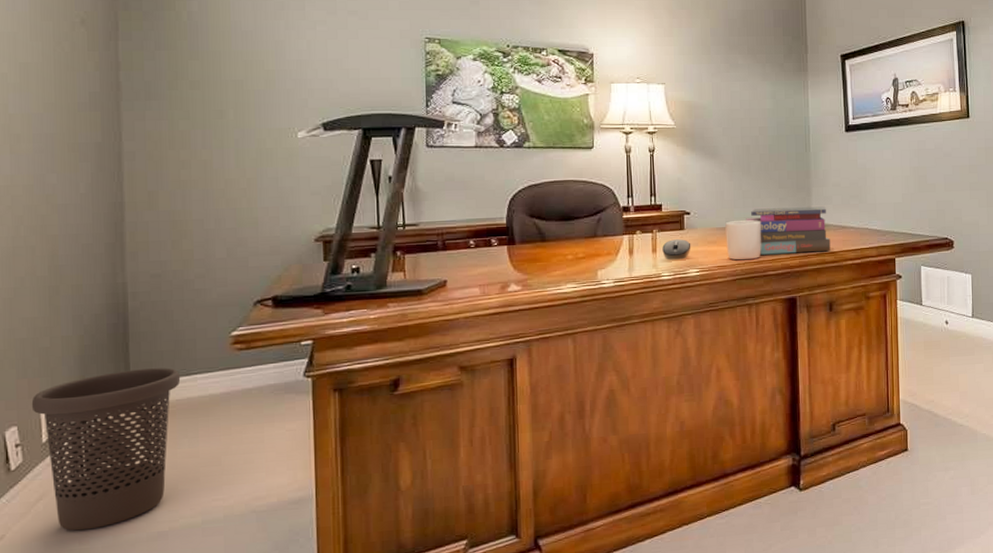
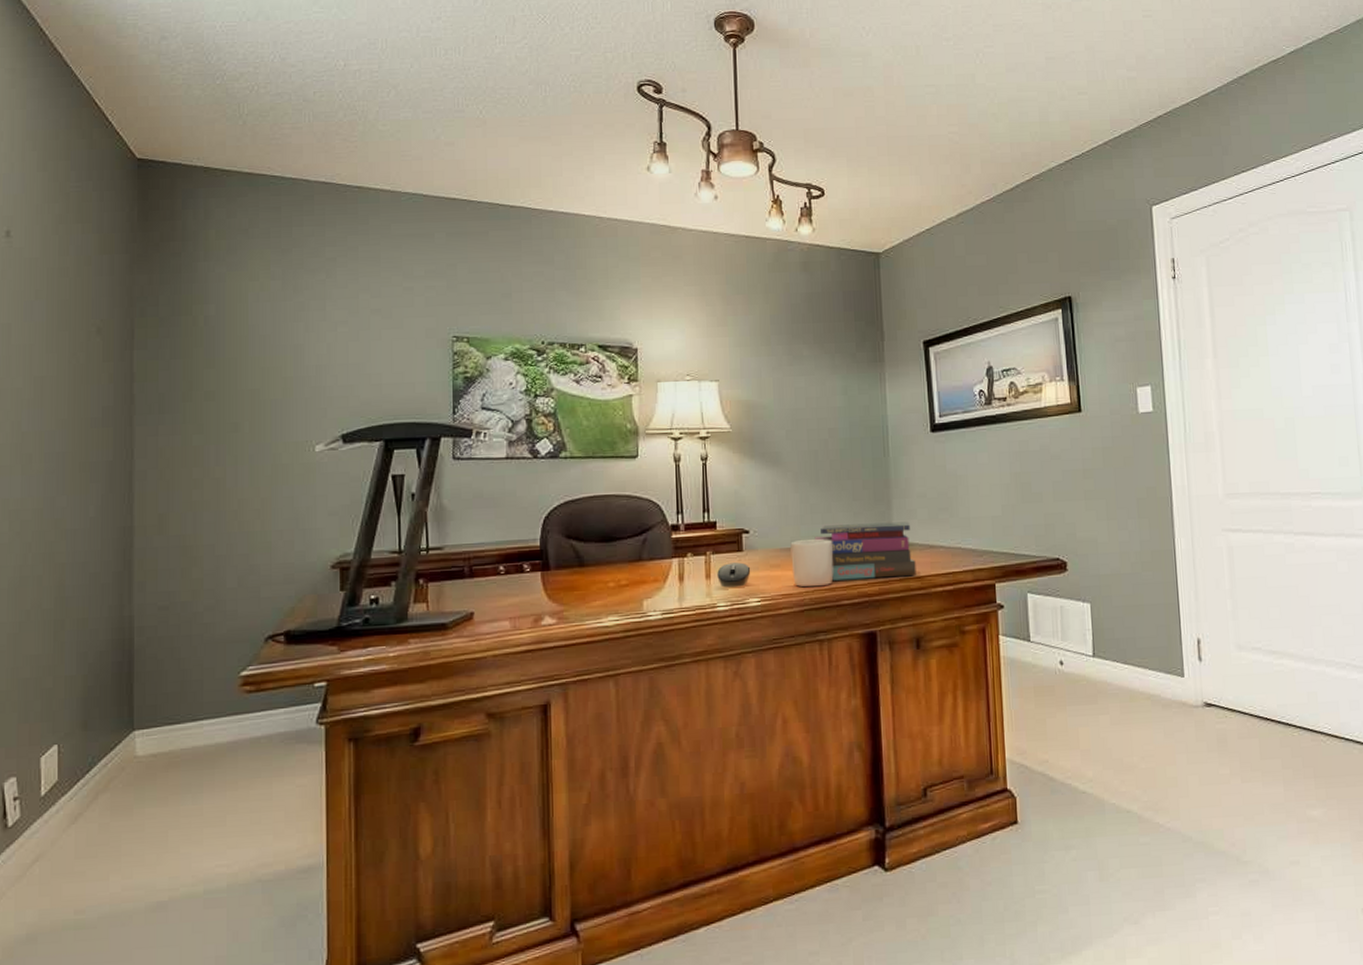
trash bin: present [31,368,181,531] -> none [31,712,186,898]

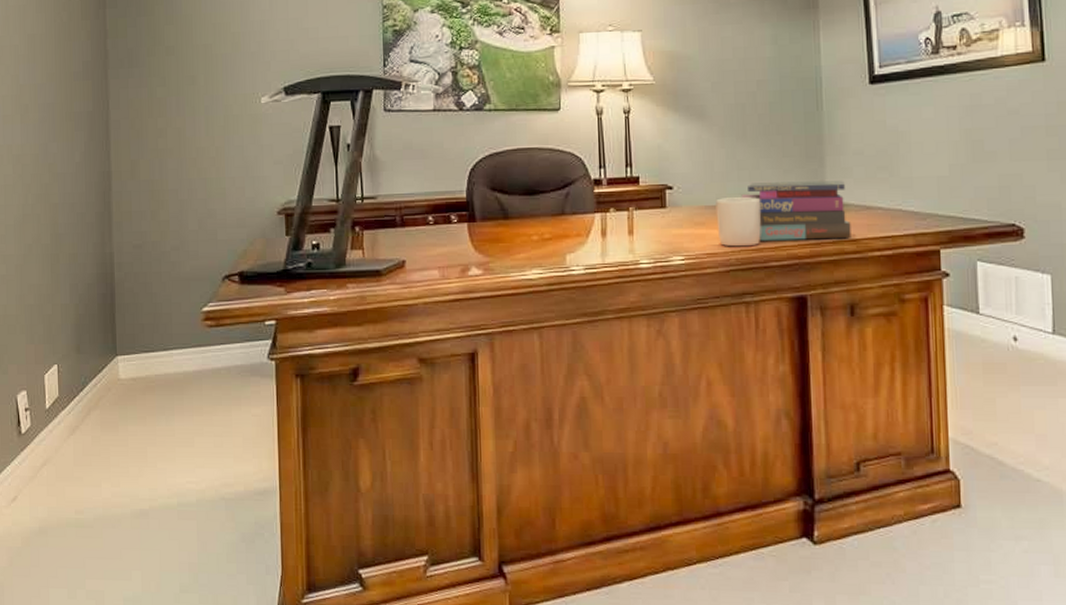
computer mouse: present [717,562,751,588] -> none [640,219,675,245]

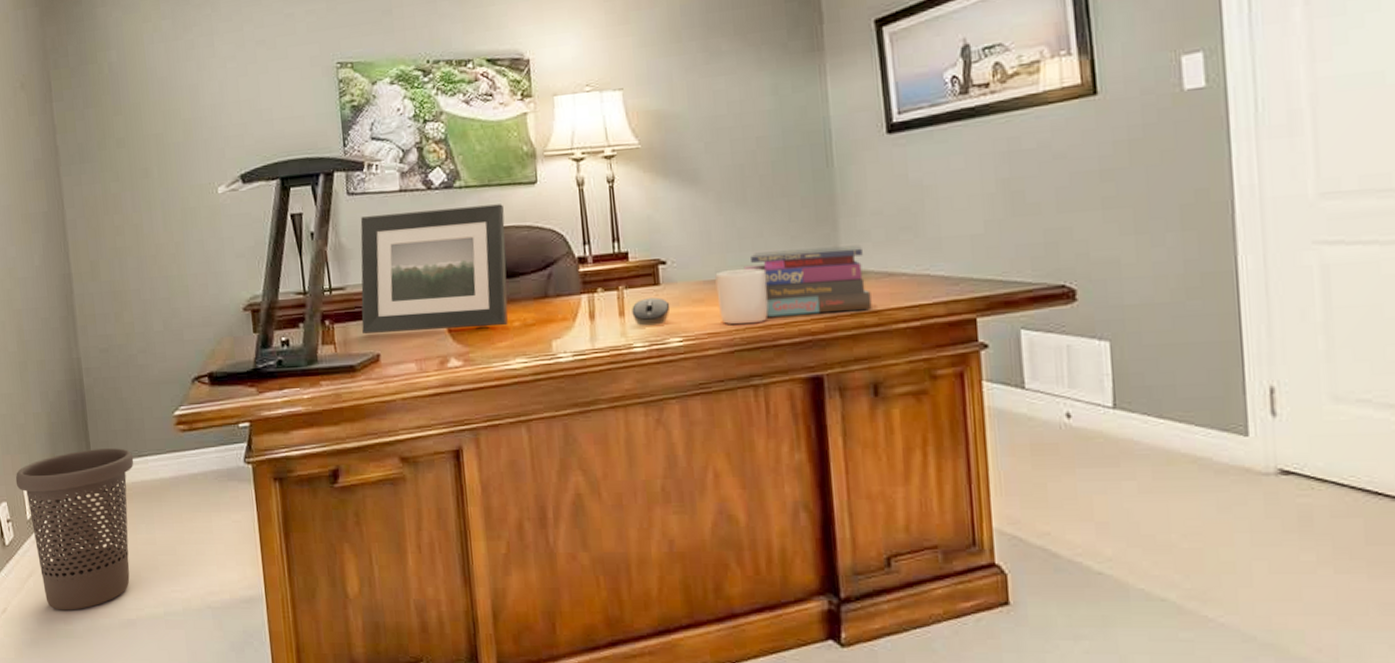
trash bin: none [37,341,159,500] -> present [15,448,134,610]
picture frame: none [390,127,529,242] -> present [360,204,508,335]
computer mouse: none [640,219,675,245] -> present [632,297,671,326]

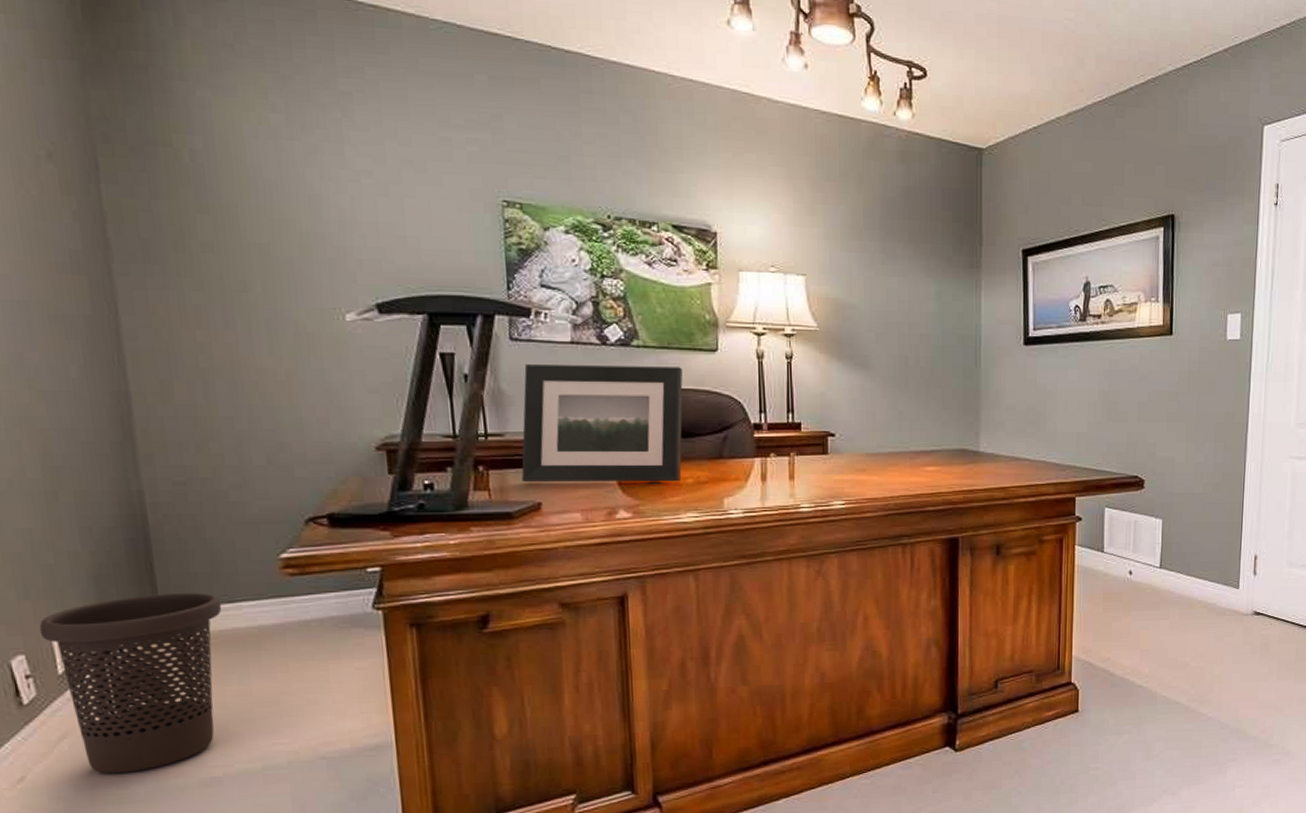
computer mouse: present [632,297,671,326] -> none [801,465,836,489]
mug: present [715,268,769,325] -> none [877,446,920,493]
books: present [743,245,872,317] -> none [901,433,1001,487]

